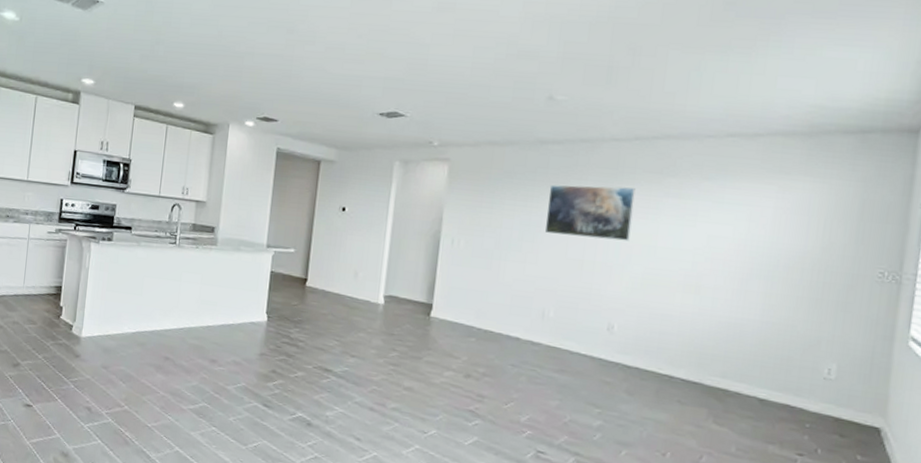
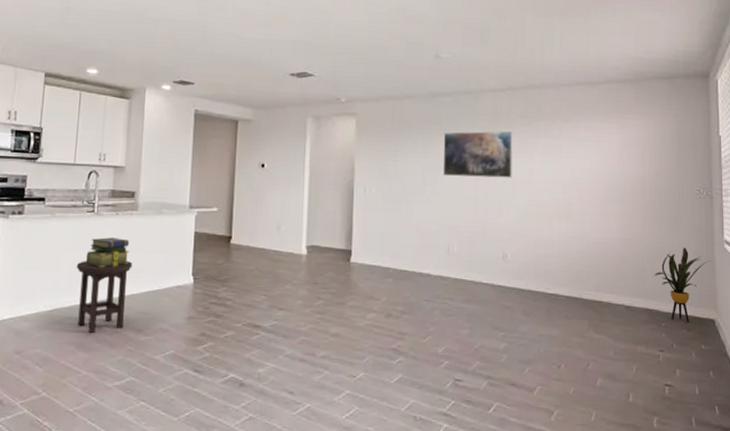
stool: none [157,289,210,359] -> present [76,261,133,334]
stack of books: none [166,269,207,298] -> present [85,237,130,268]
house plant: none [802,339,888,427] -> present [653,247,712,322]

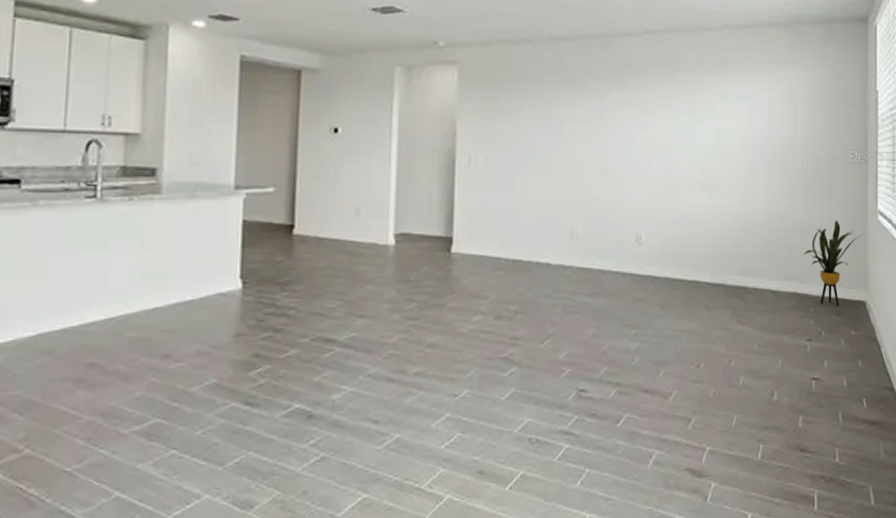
stool: present [76,261,133,334] -> none [71,263,155,365]
stack of books: present [85,237,130,268] -> none [85,232,150,274]
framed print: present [443,131,512,178] -> none [566,85,649,143]

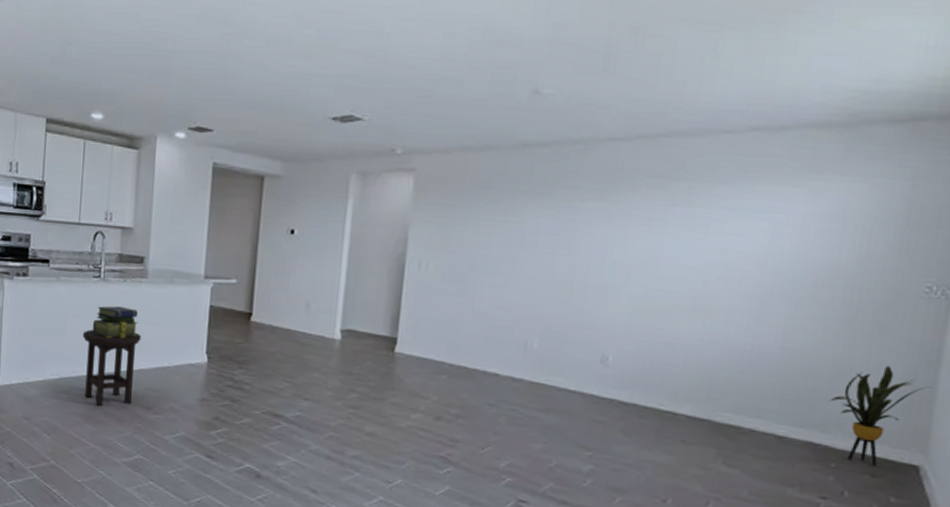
stool: none [71,263,155,365] -> present [82,330,141,407]
stack of books: none [85,232,150,274] -> present [92,306,138,339]

